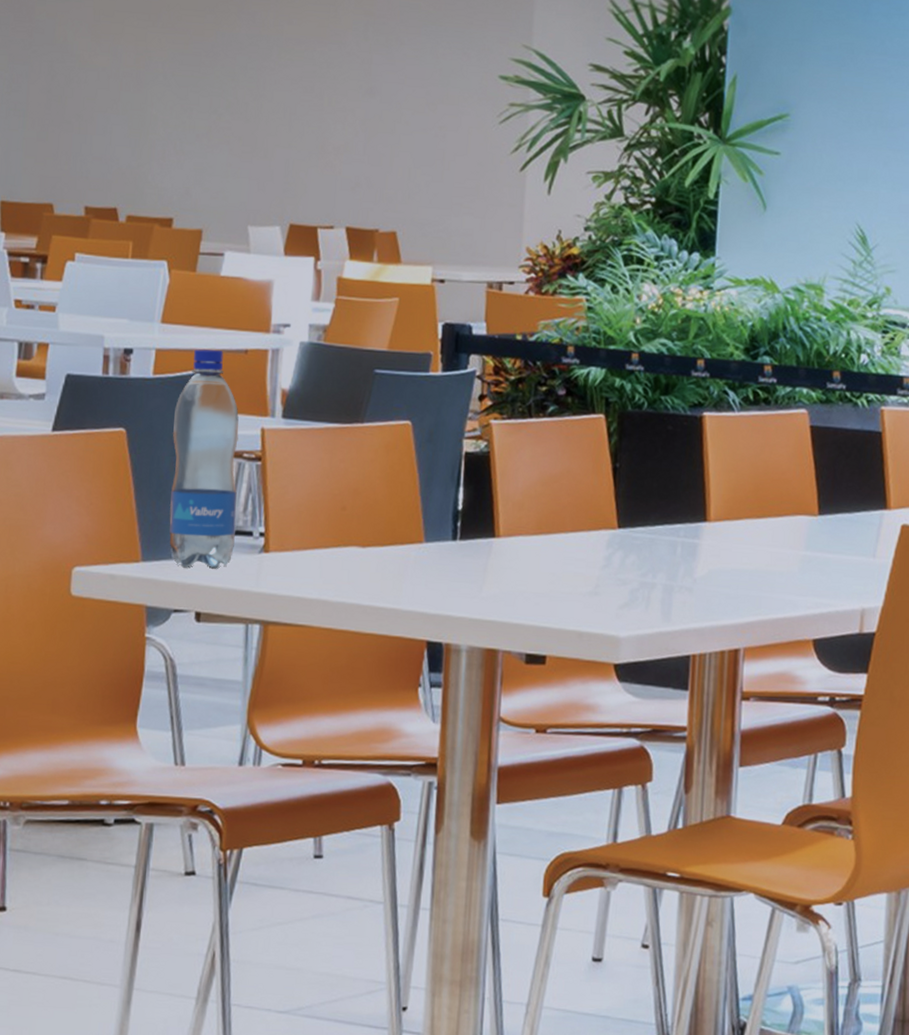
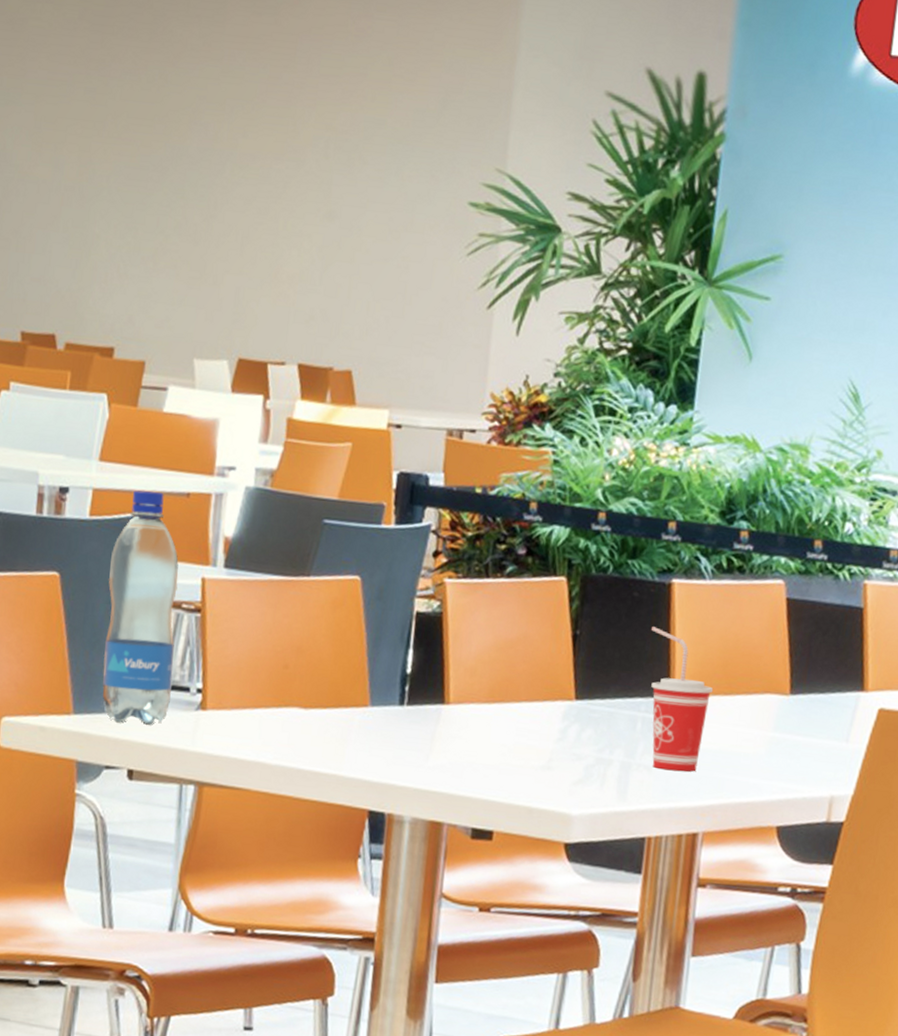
beverage cup: none [686,457,747,592] -> present [651,626,714,772]

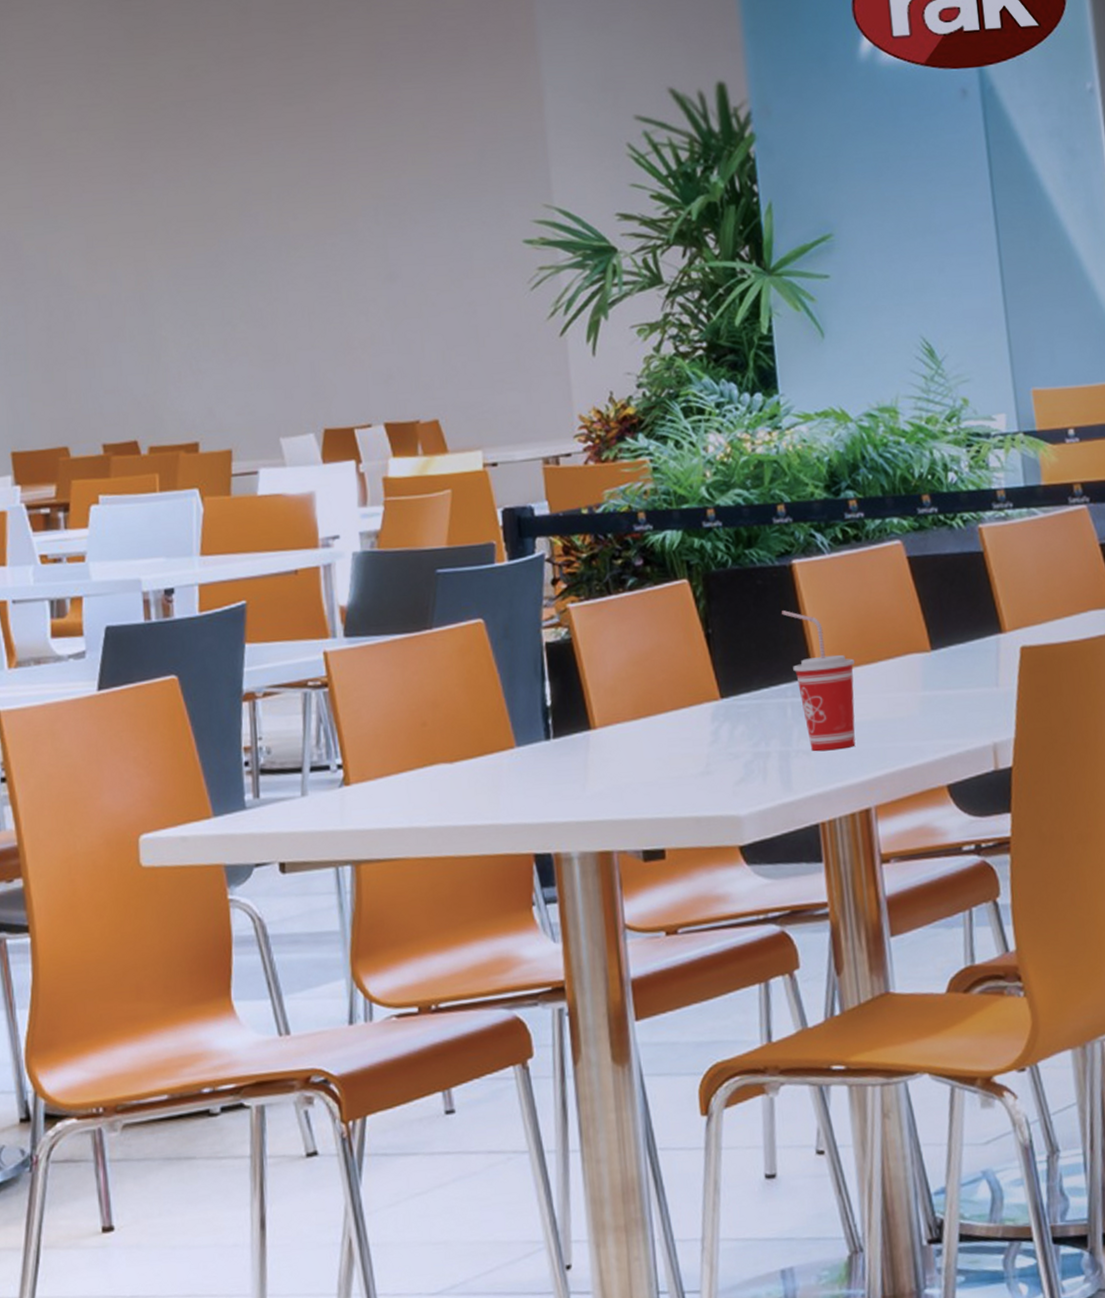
bottle: present [102,490,179,725] -> none [227,575,312,817]

